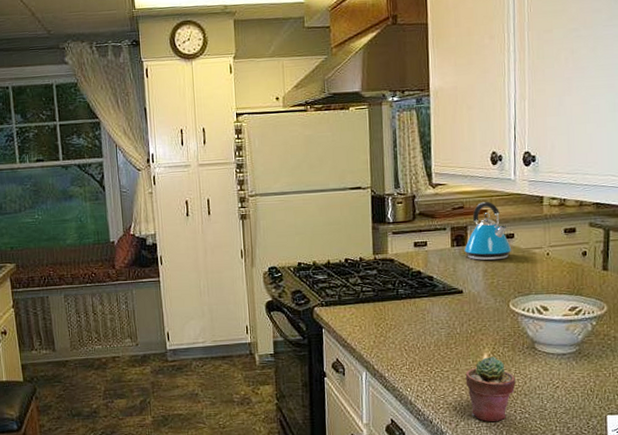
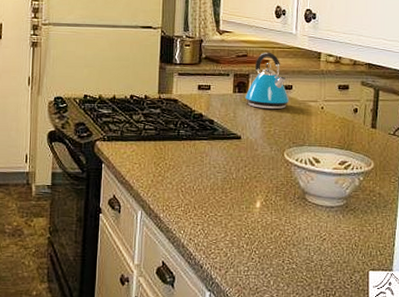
potted succulent: present [465,356,516,422] -> none [238,204,285,271]

